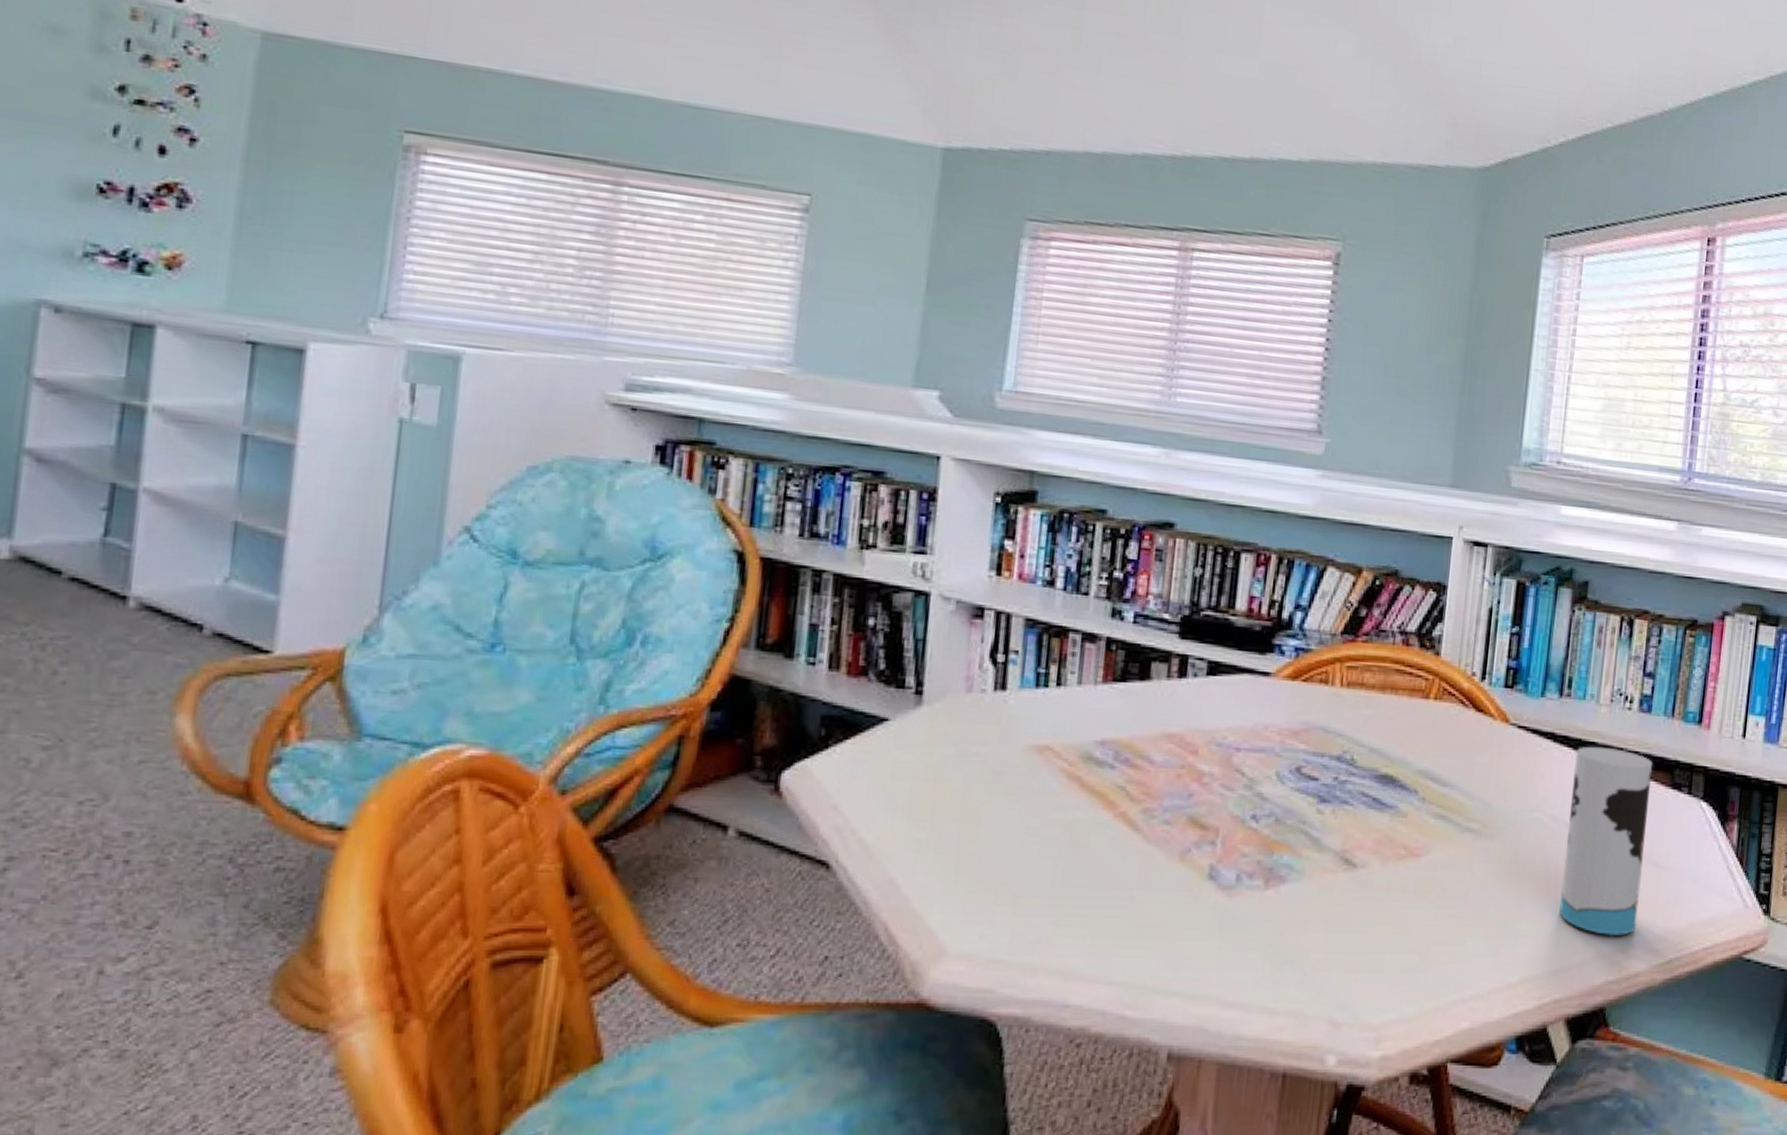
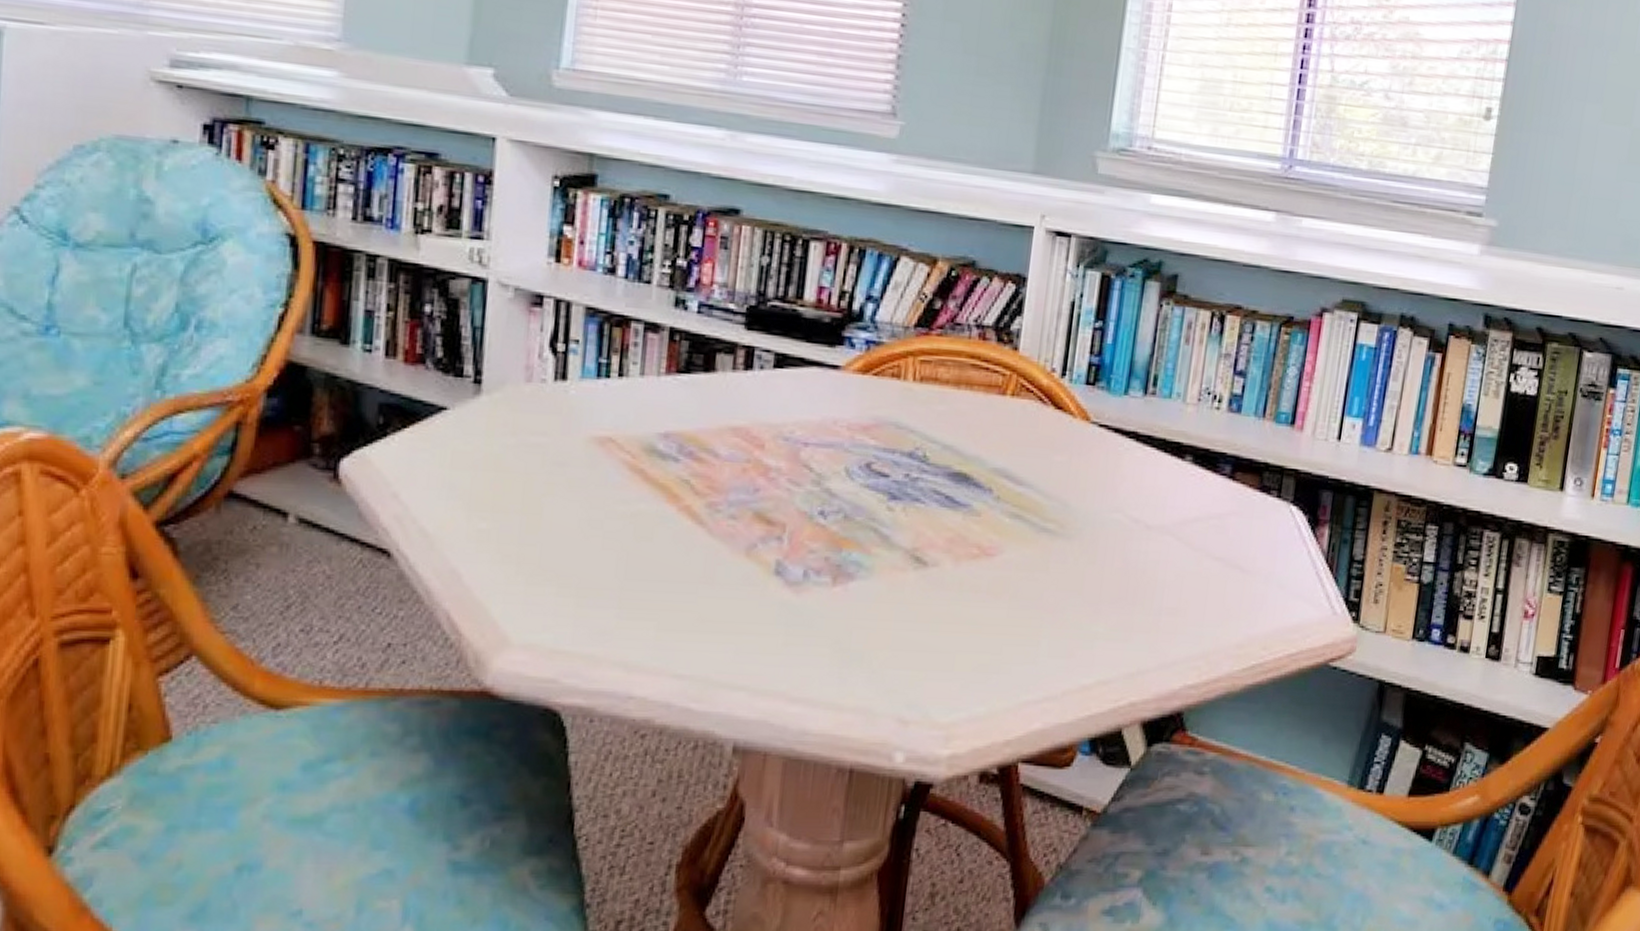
cup: present [1559,746,1653,937] -> none [1138,446,1241,641]

